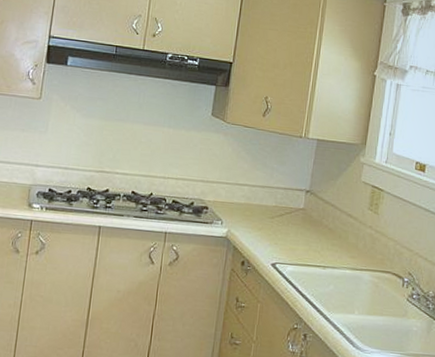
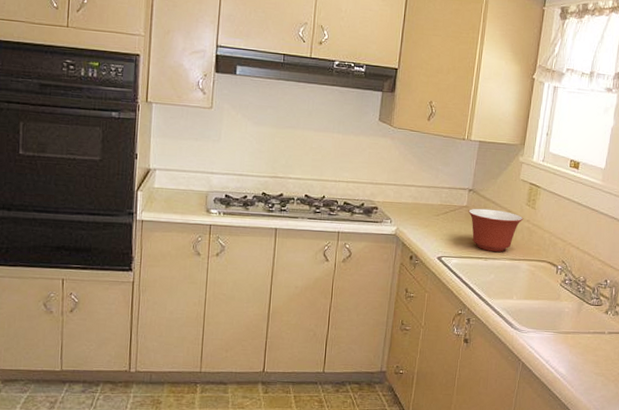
mixing bowl: none [305,211,366,260] -> present [468,208,524,252]

